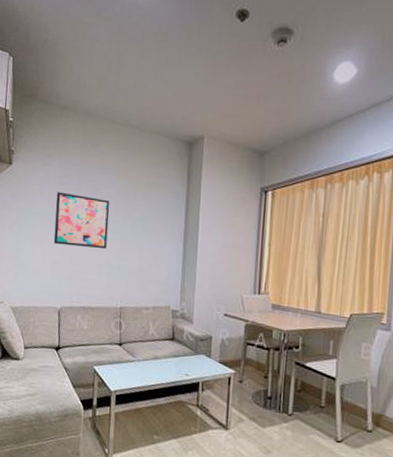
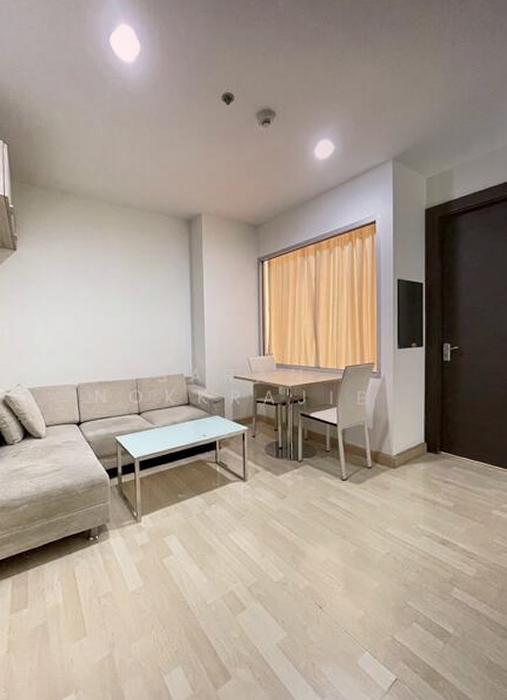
wall art: present [53,192,110,249] -> none [64,274,118,326]

